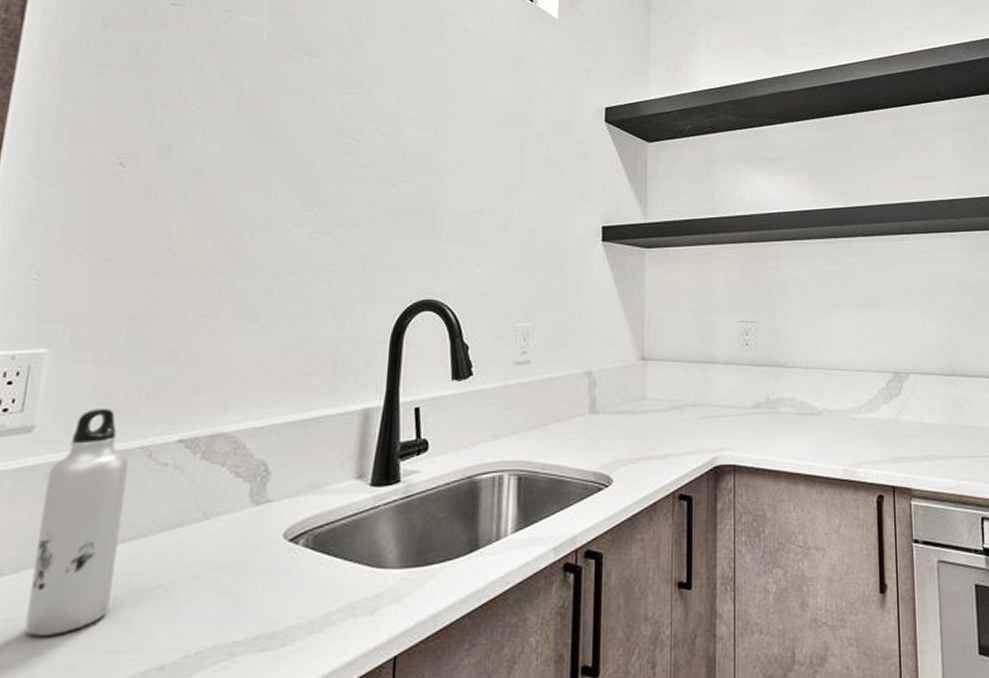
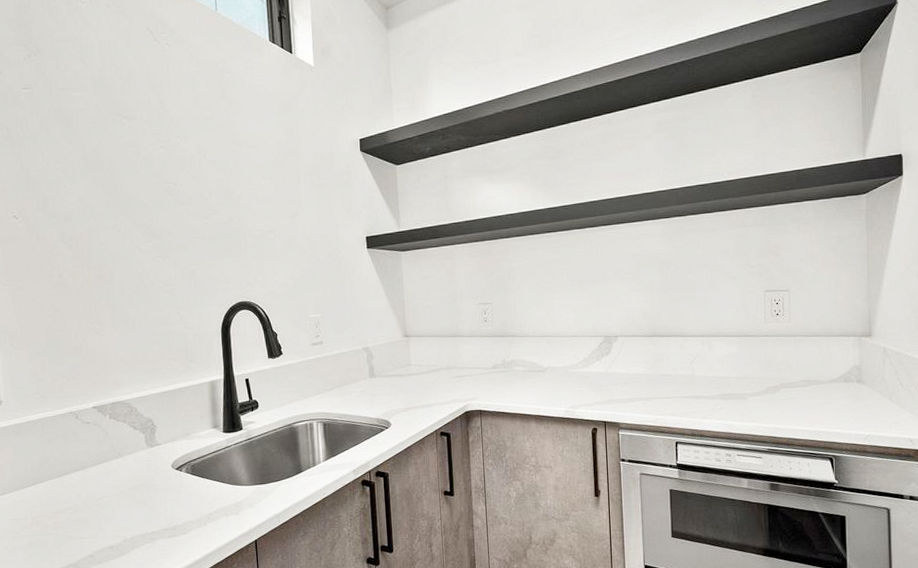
water bottle: present [25,409,128,636] -> none [17,388,73,529]

